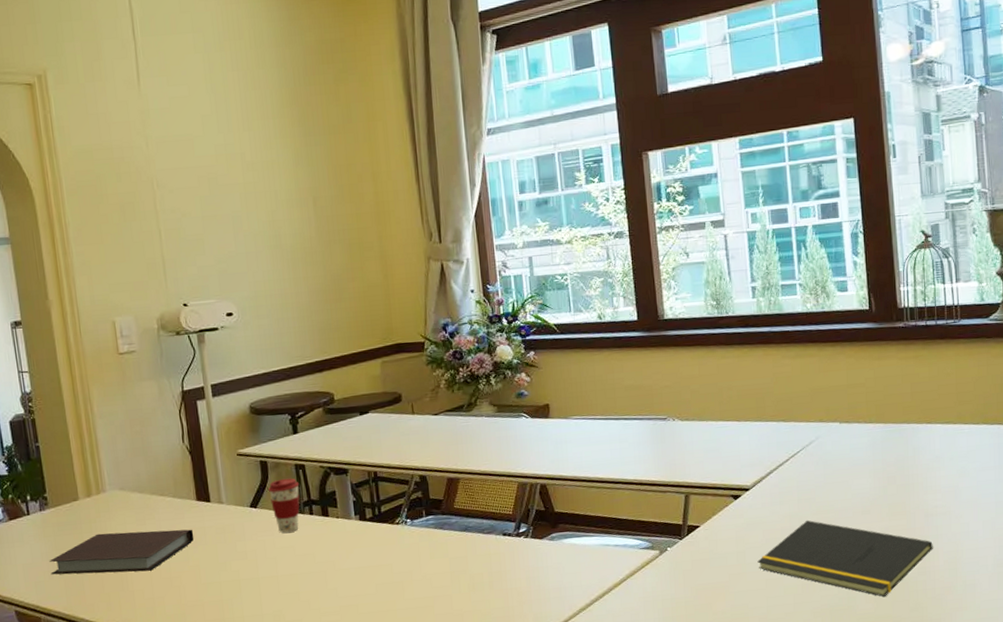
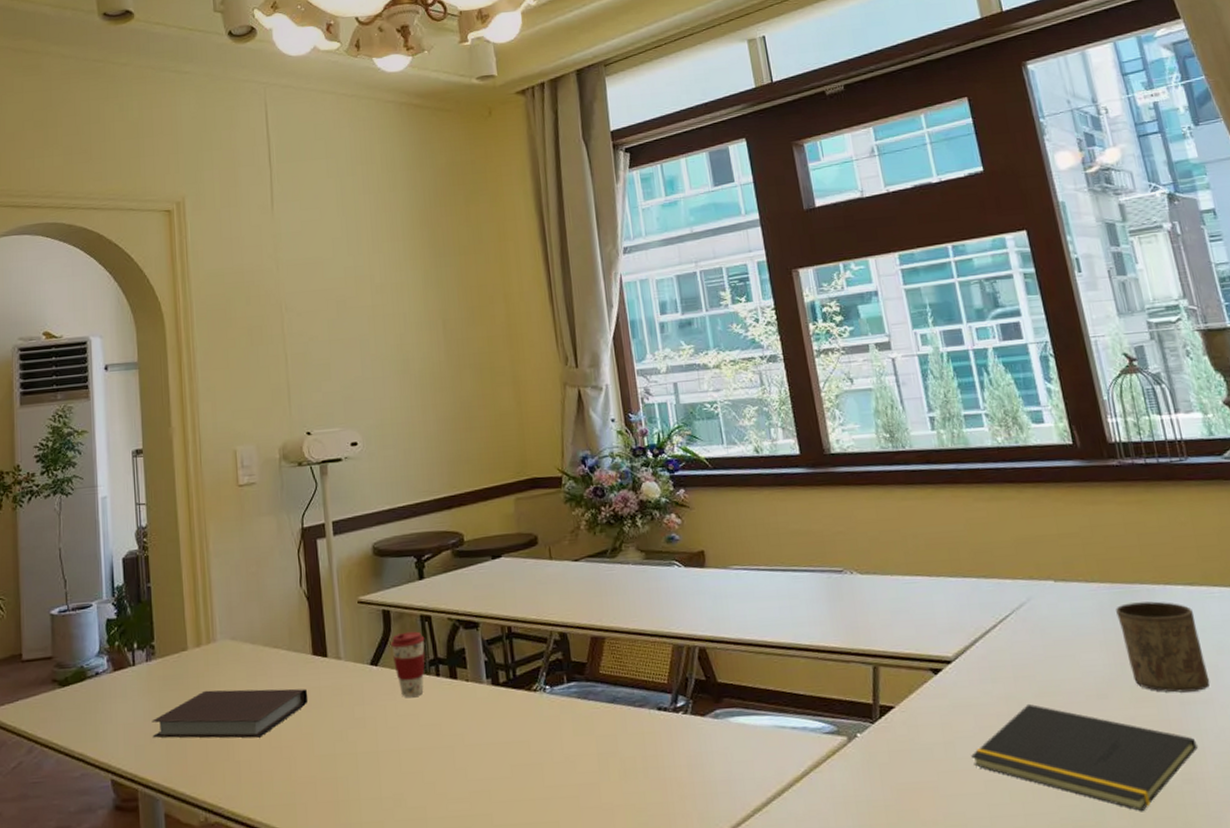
cup: none [886,437,951,508] -> present [1116,601,1211,693]

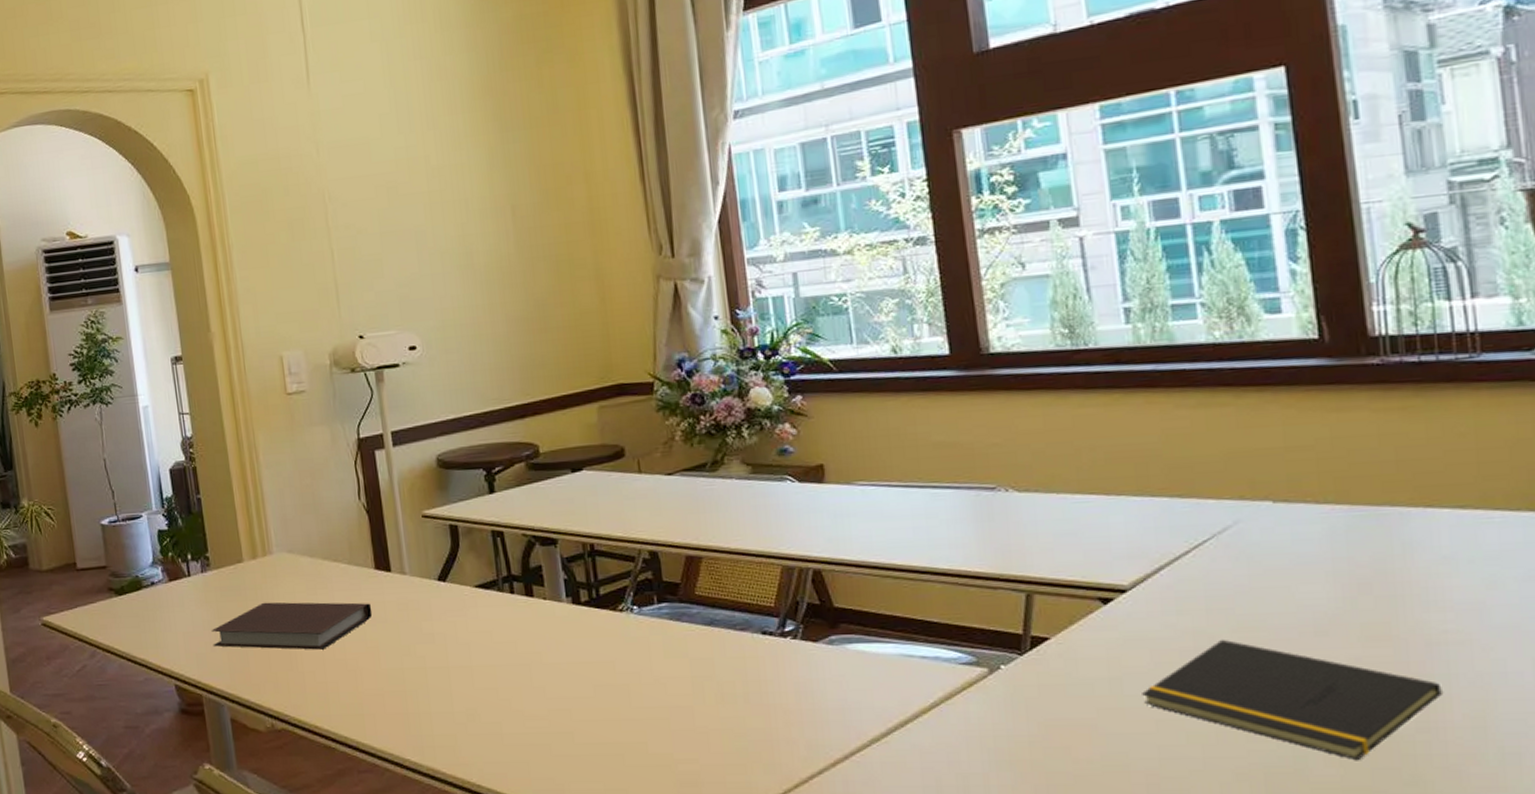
coffee cup: present [390,631,425,697] -> none [458,547,498,614]
cup: present [1116,601,1211,693] -> none [1353,526,1472,632]

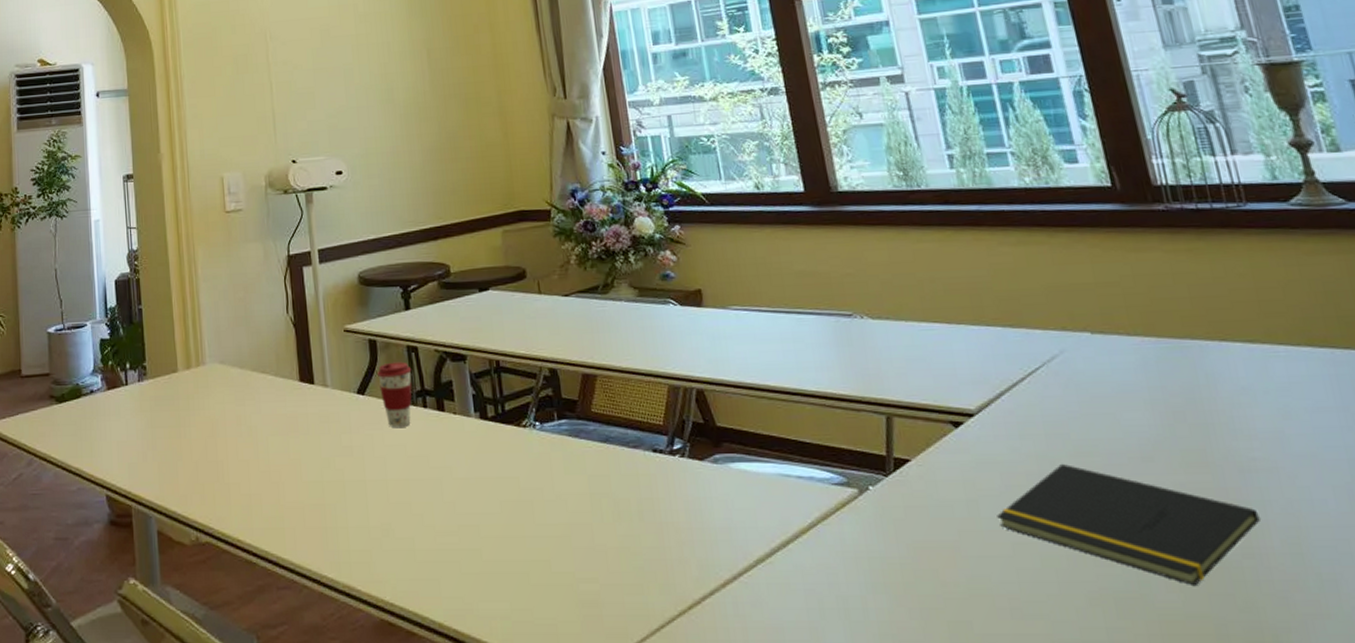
notebook: present [211,602,373,650] -> none [144,412,296,461]
coffee cup: none [458,547,498,614] -> present [376,361,412,427]

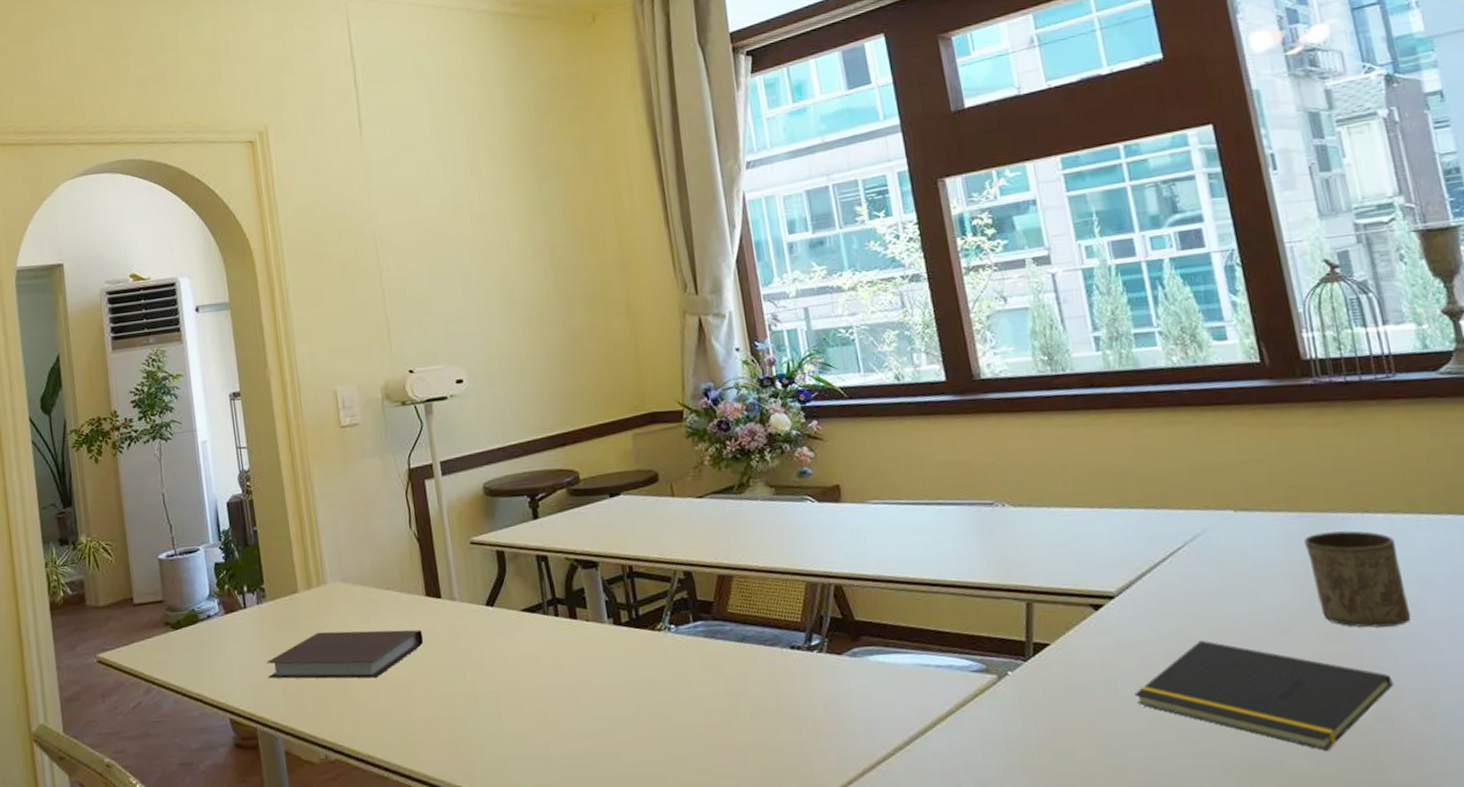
notebook: none [144,412,296,461] -> present [266,630,424,679]
coffee cup: present [376,361,412,427] -> none [505,571,543,637]
cup: none [1163,359,1275,459] -> present [1304,530,1412,628]

